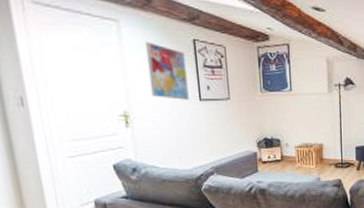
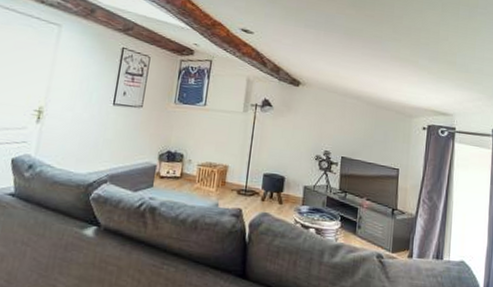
wall art: present [145,41,189,100] -> none [69,45,111,103]

